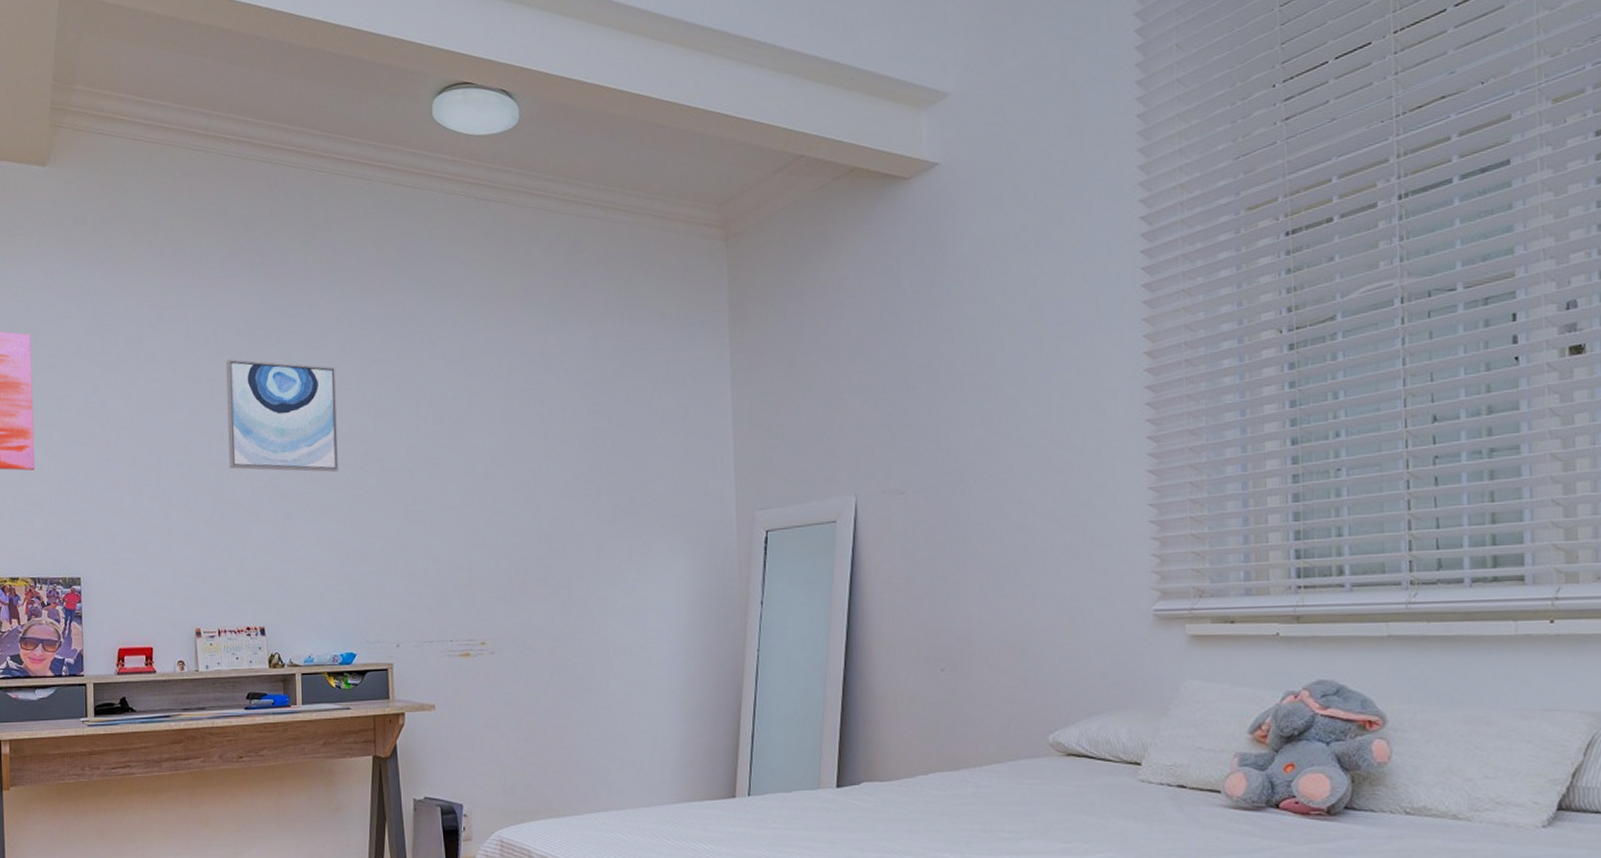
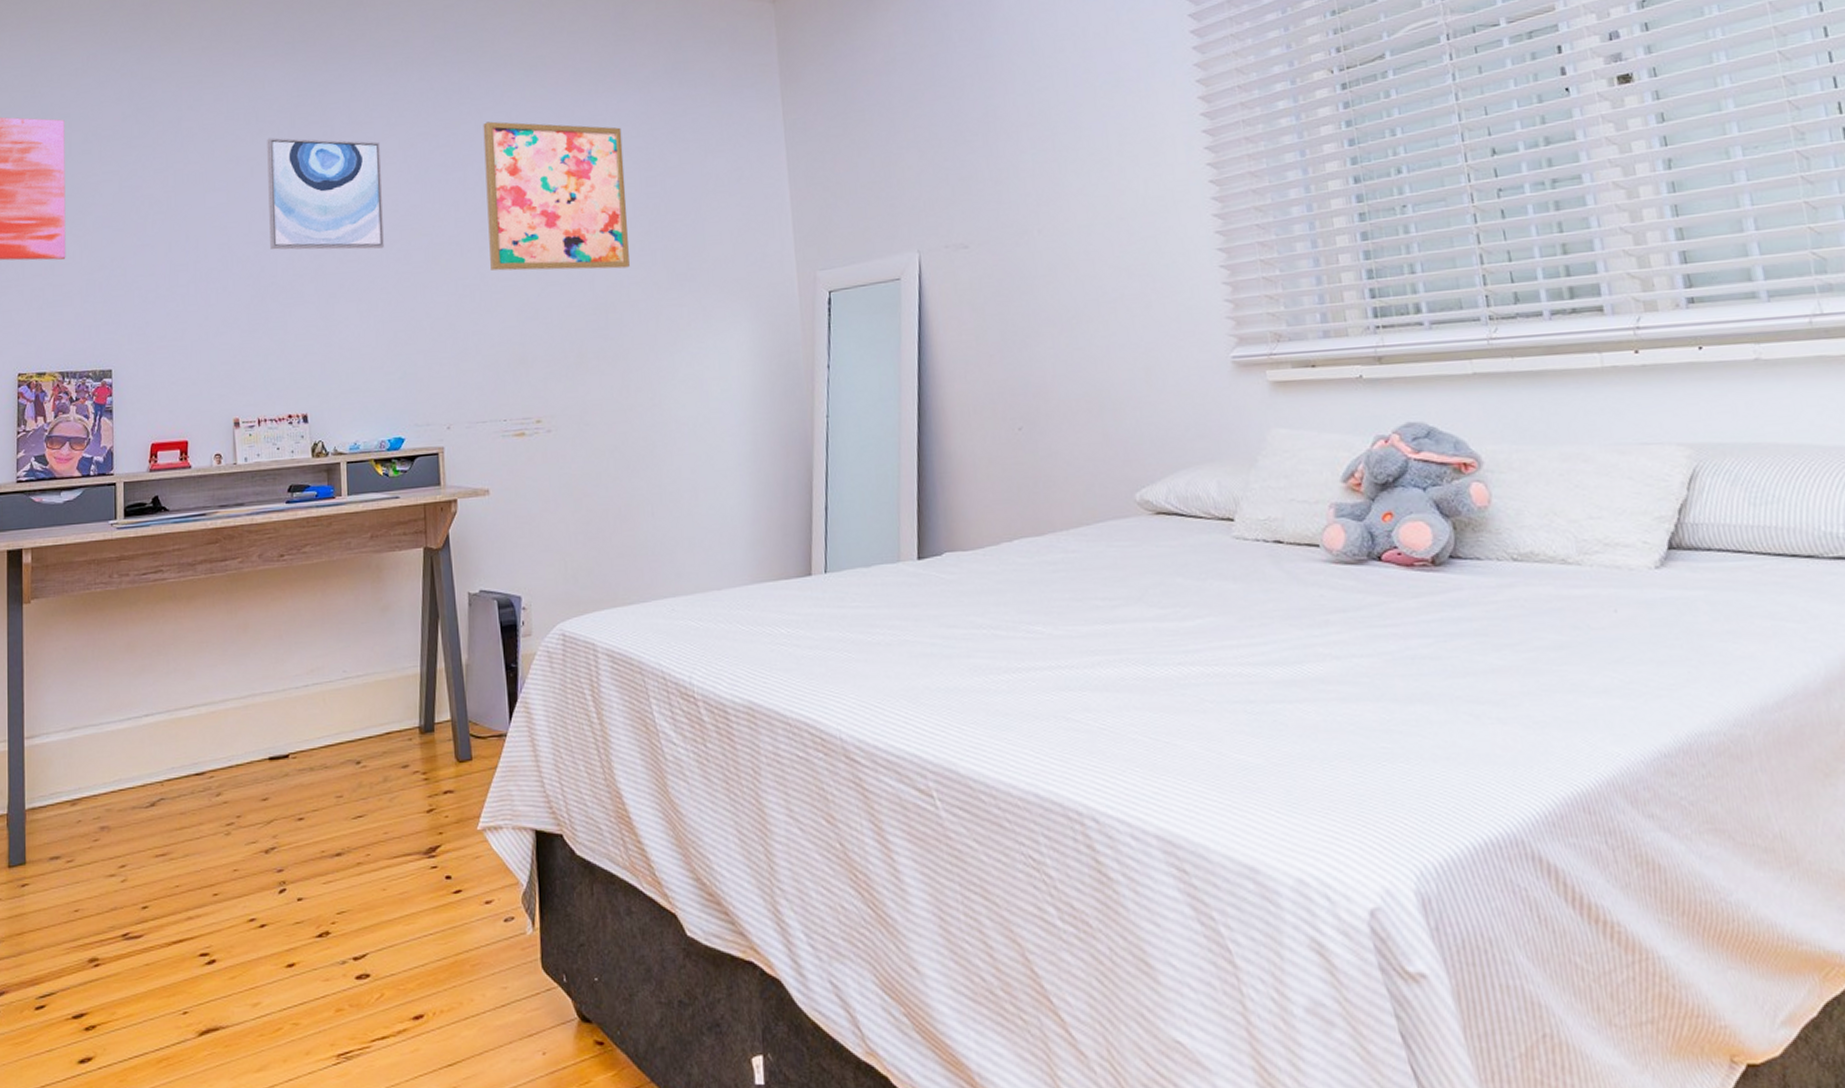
wall art: none [435,351,574,501] -> present [483,121,630,271]

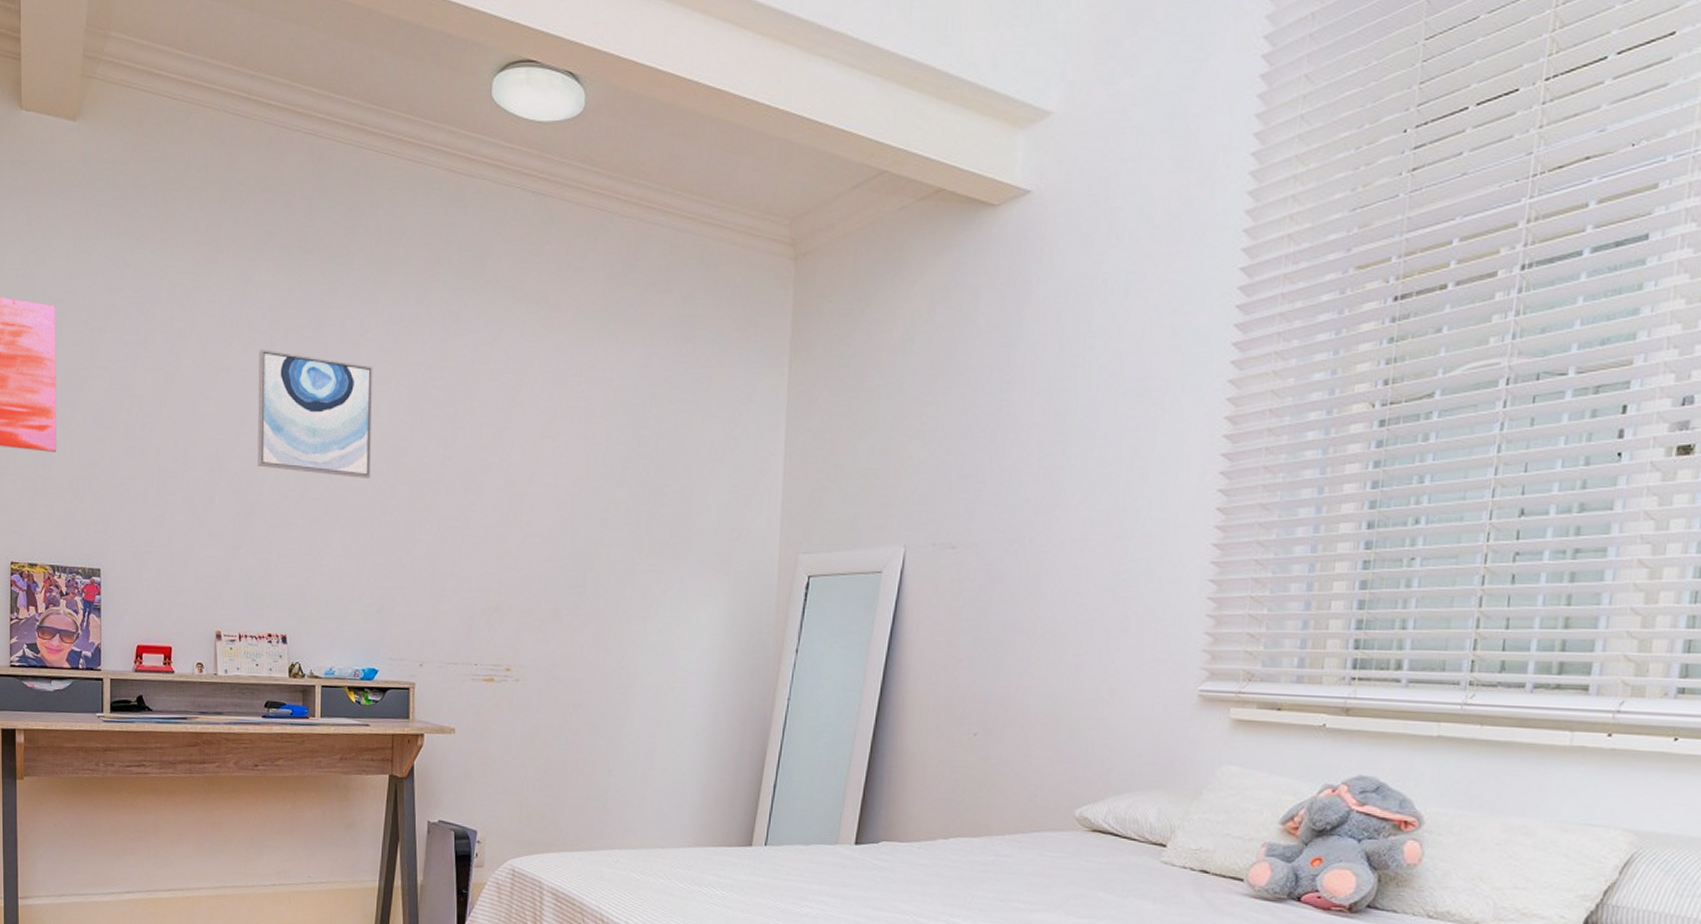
wall art: present [483,121,630,271] -> none [474,358,620,528]

